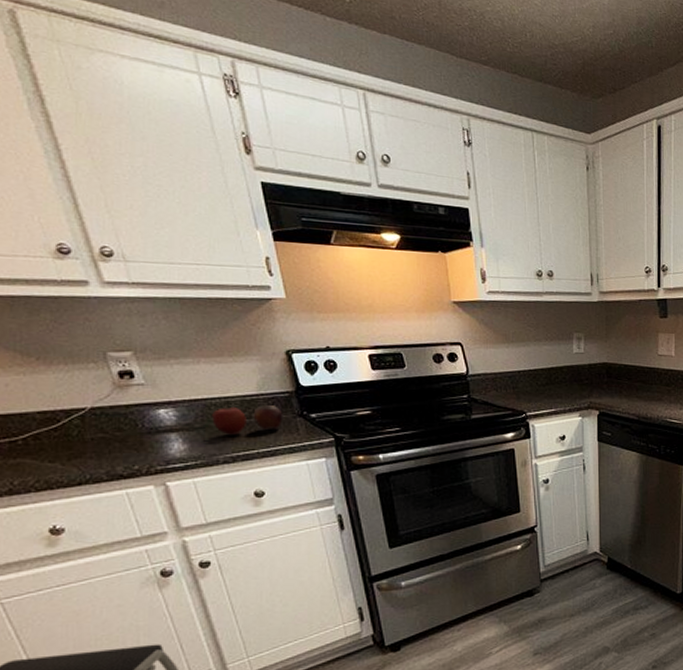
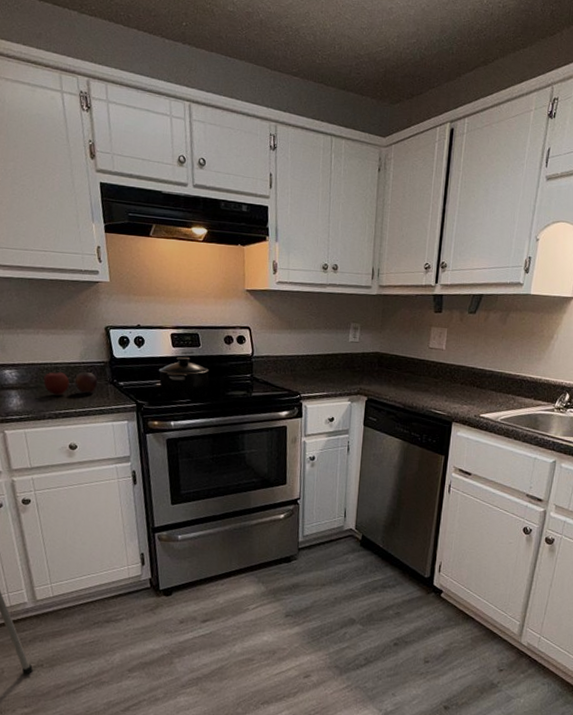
saucepan: none [357,380,420,429] -> present [158,356,210,400]

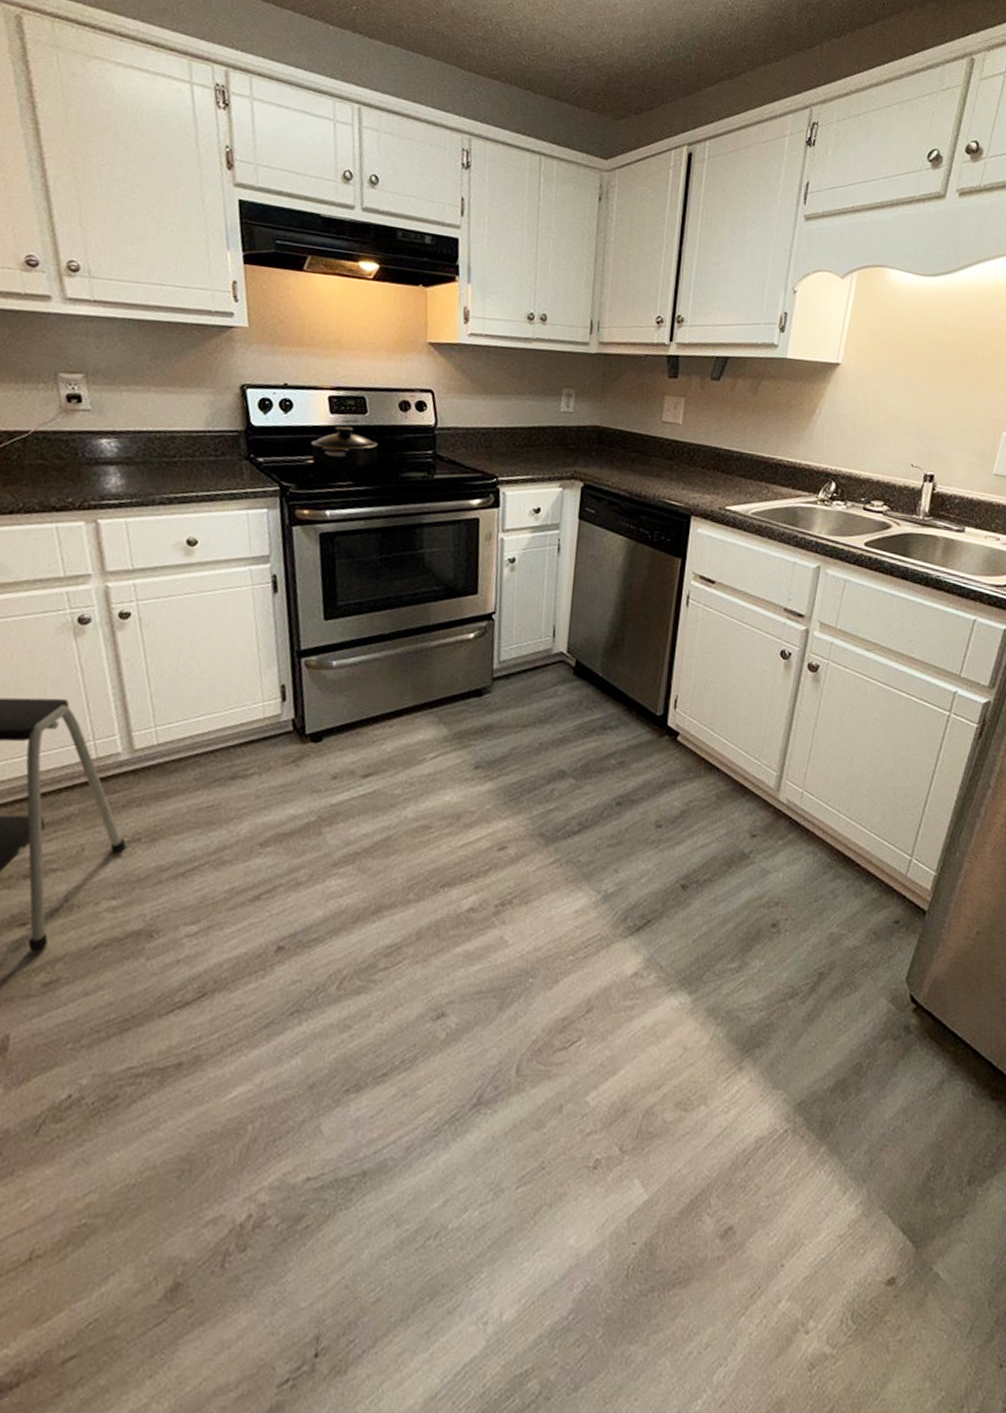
fruit: present [43,369,70,395] -> none [154,439,190,474]
fruit: present [74,371,98,393] -> none [196,442,229,472]

